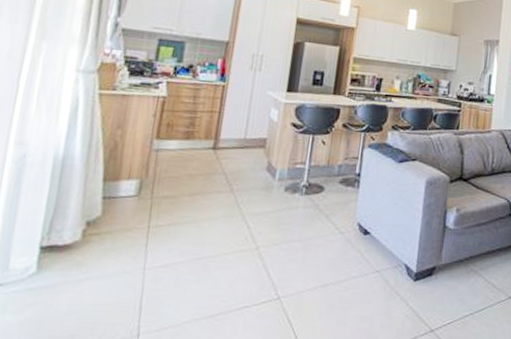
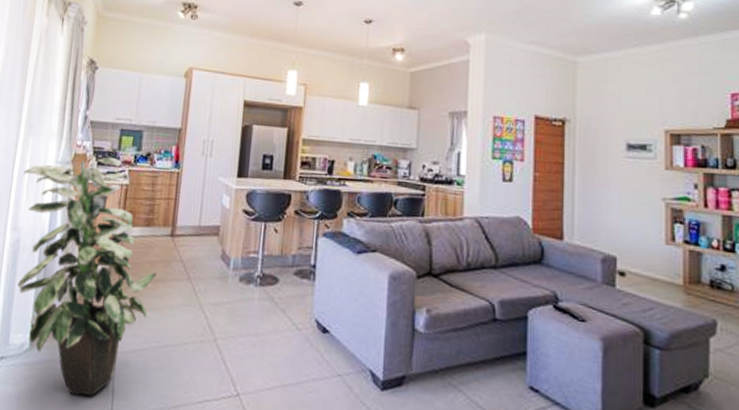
indoor plant: none [22,67,196,316] -> present [17,157,157,396]

